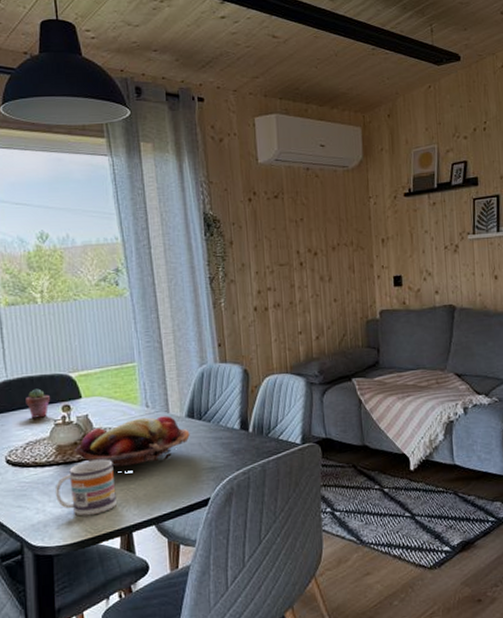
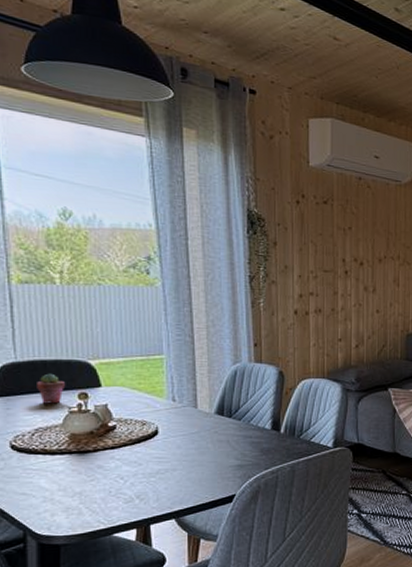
mug: present [56,459,116,516] -> none [67,450,134,507]
fruit basket: present [74,416,190,472] -> none [89,411,218,464]

